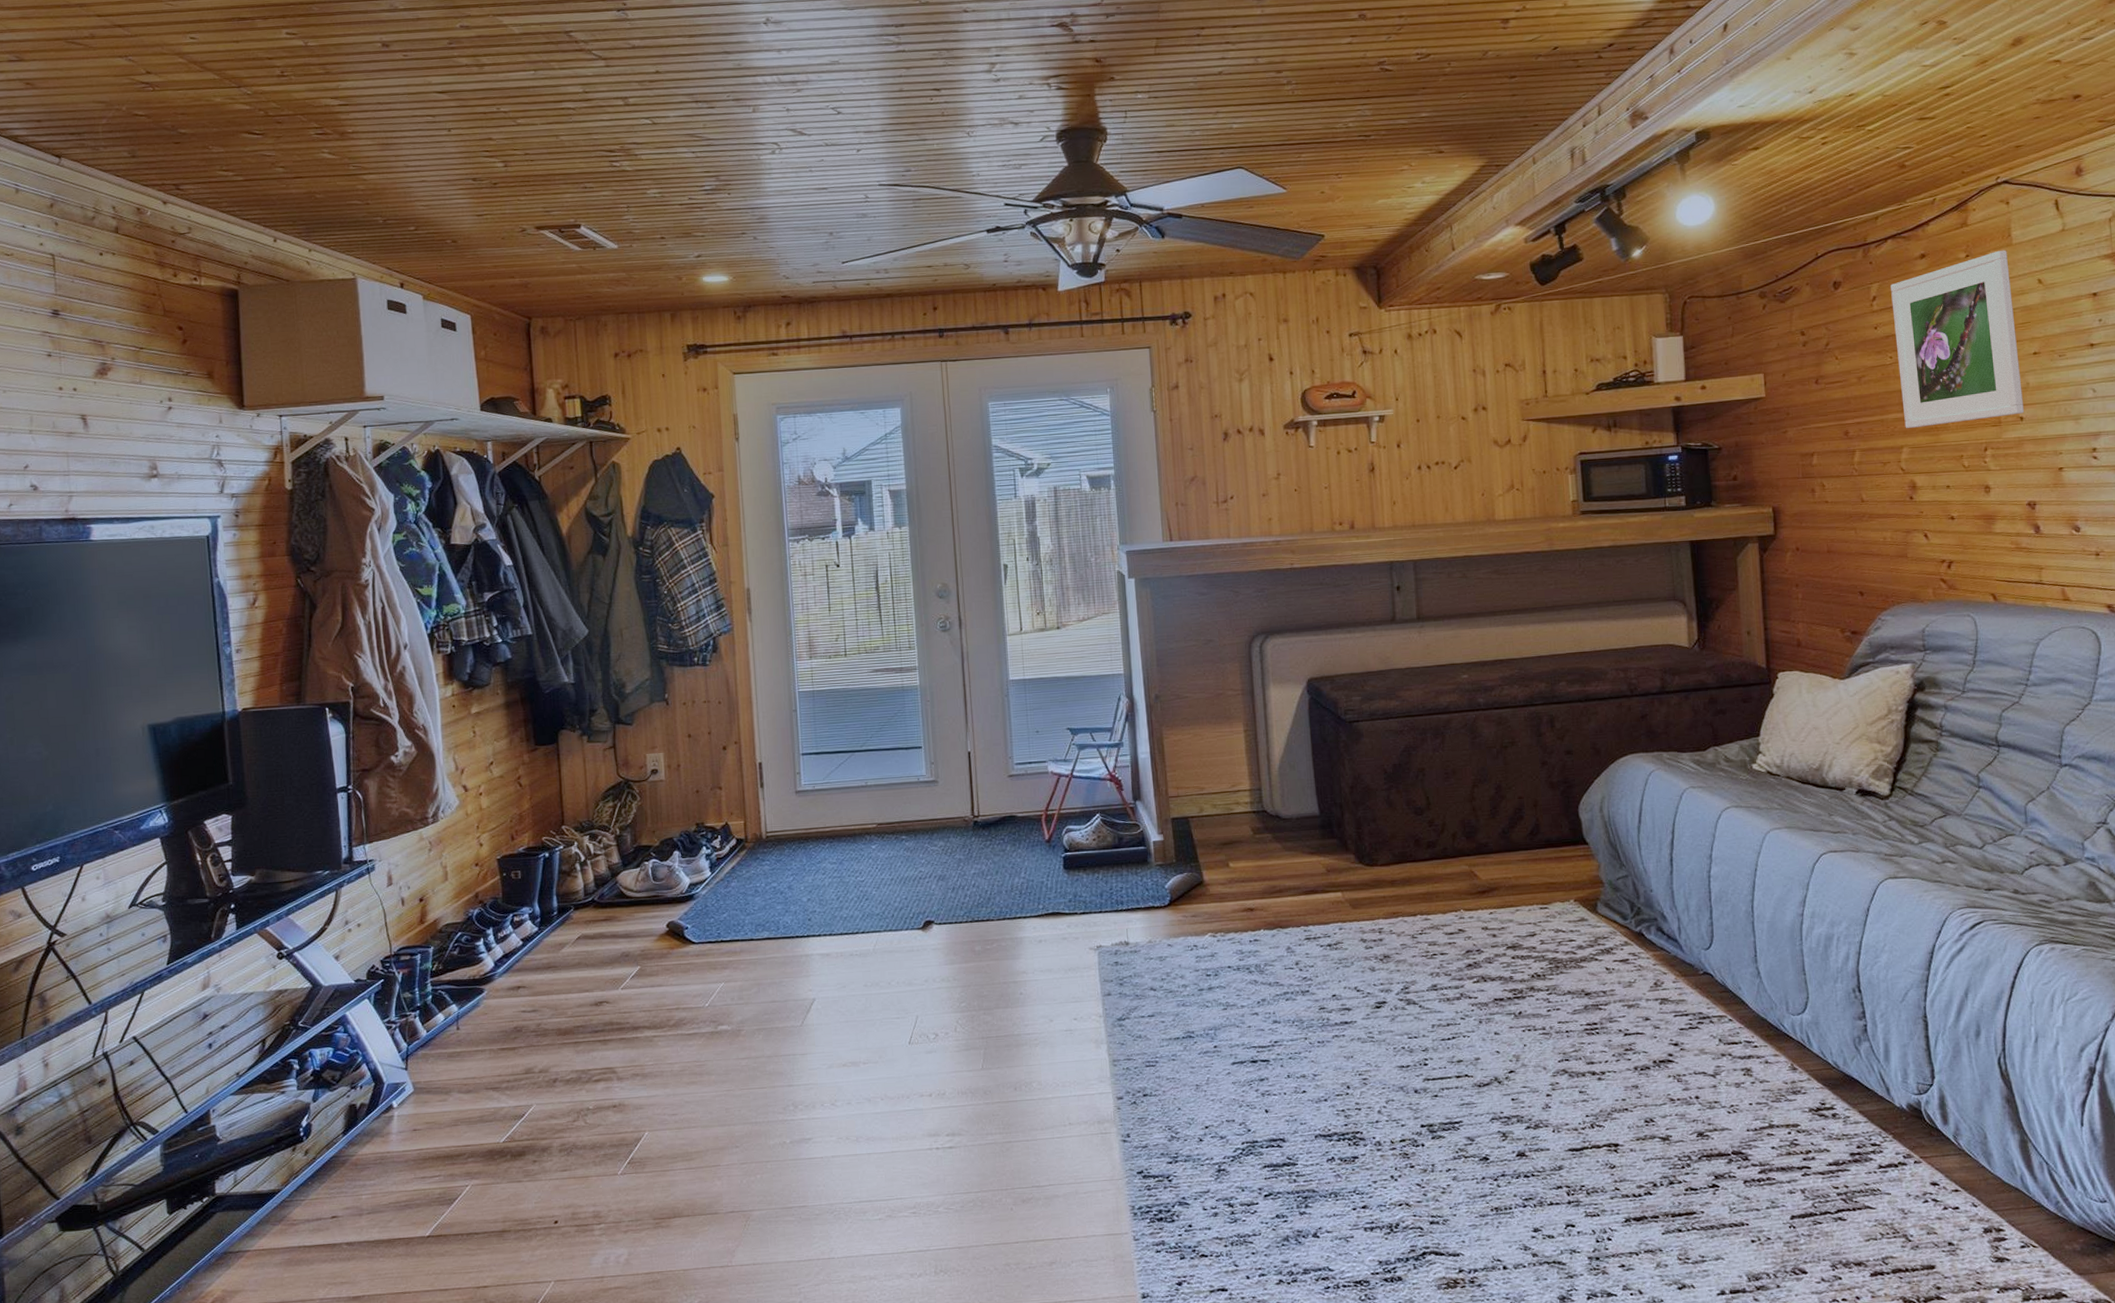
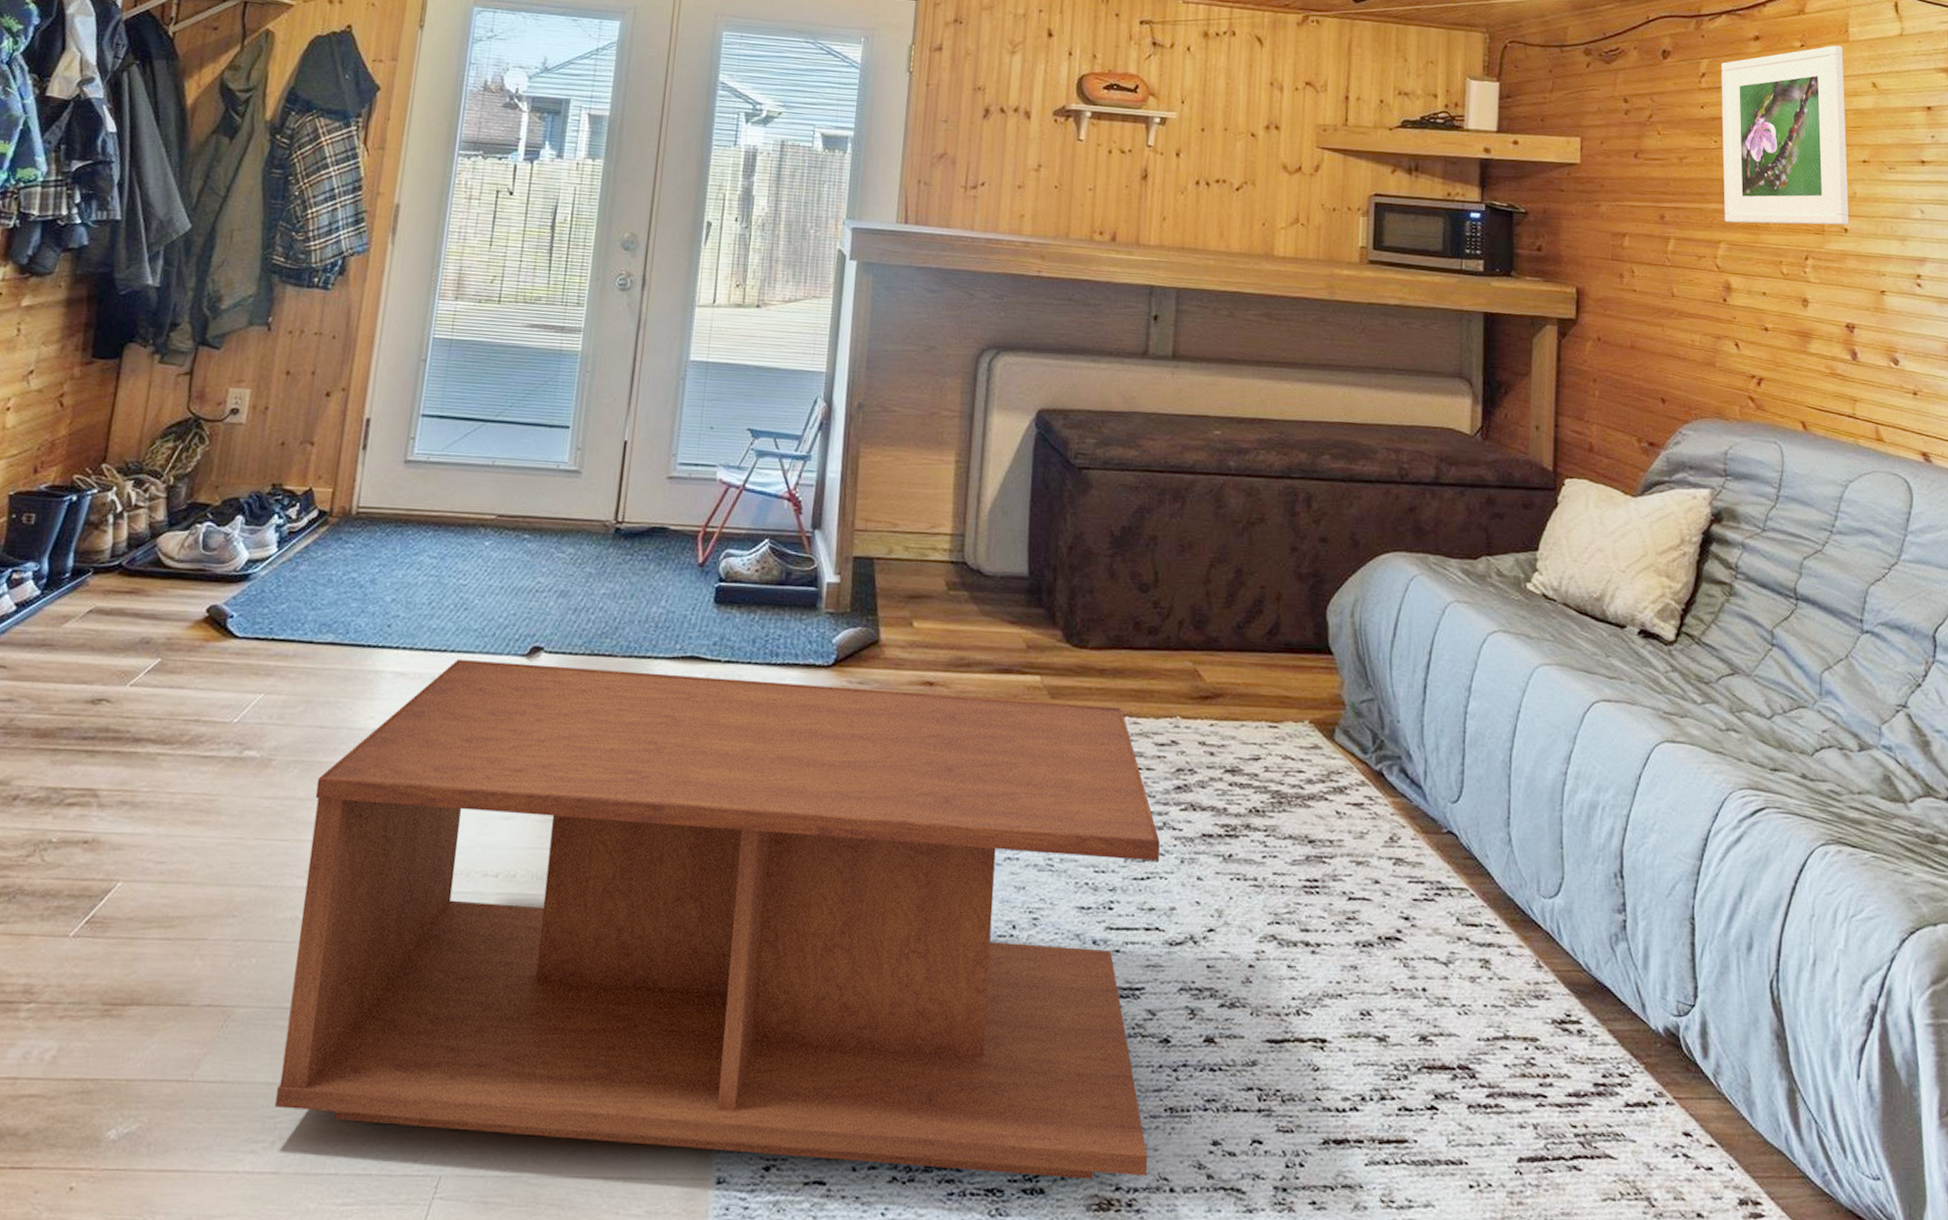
coffee table: none [778,909,1484,1282] -> present [275,660,1160,1180]

